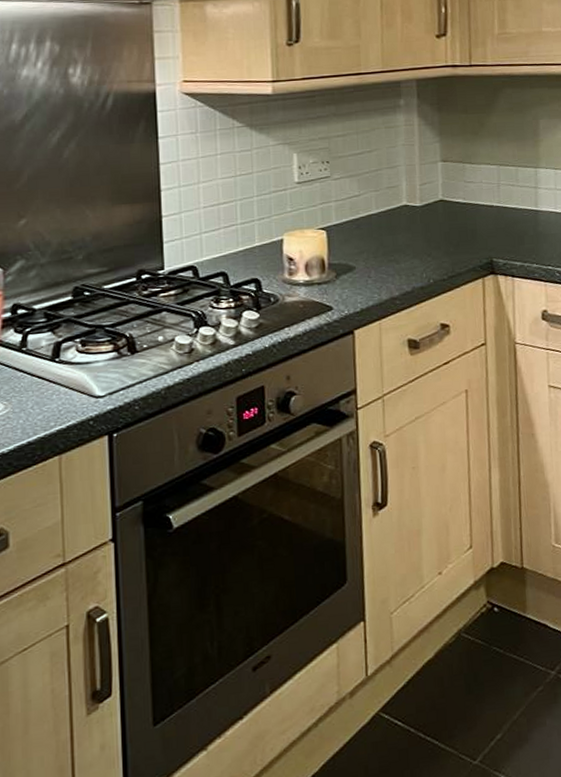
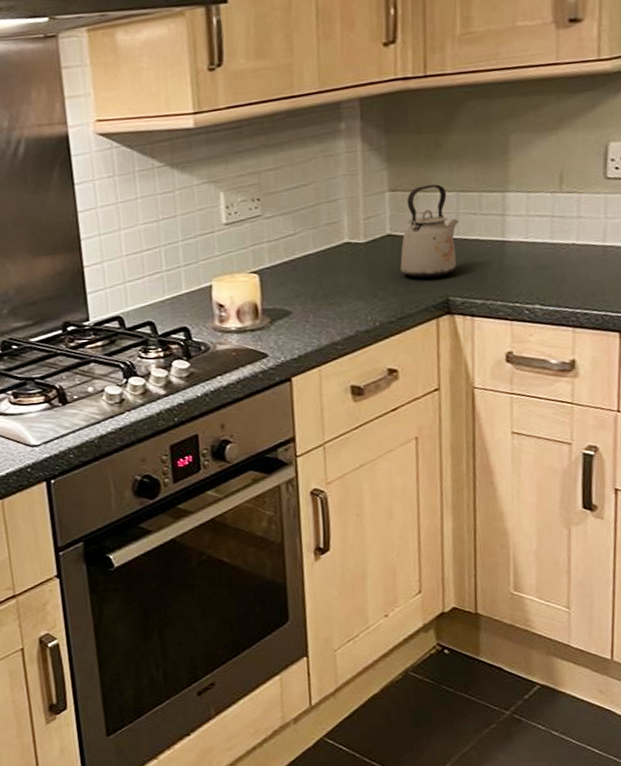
kettle: none [451,158,500,241] -> present [400,184,459,279]

